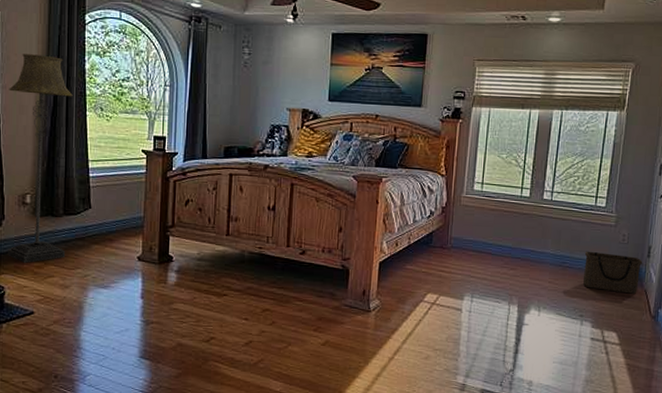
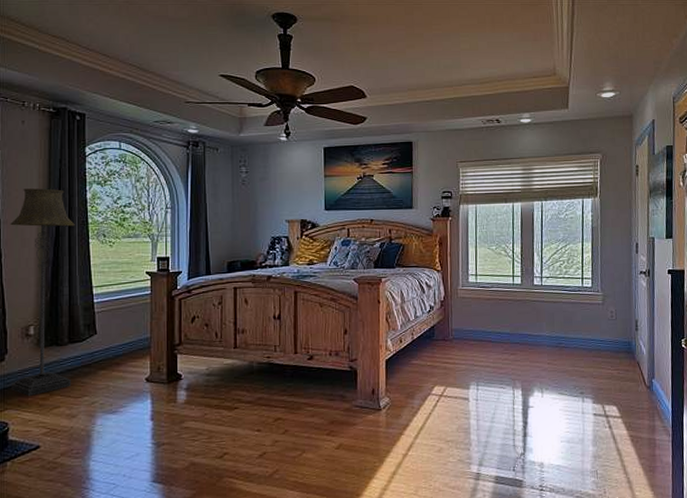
basket: present [582,251,643,294] -> none [578,330,632,367]

